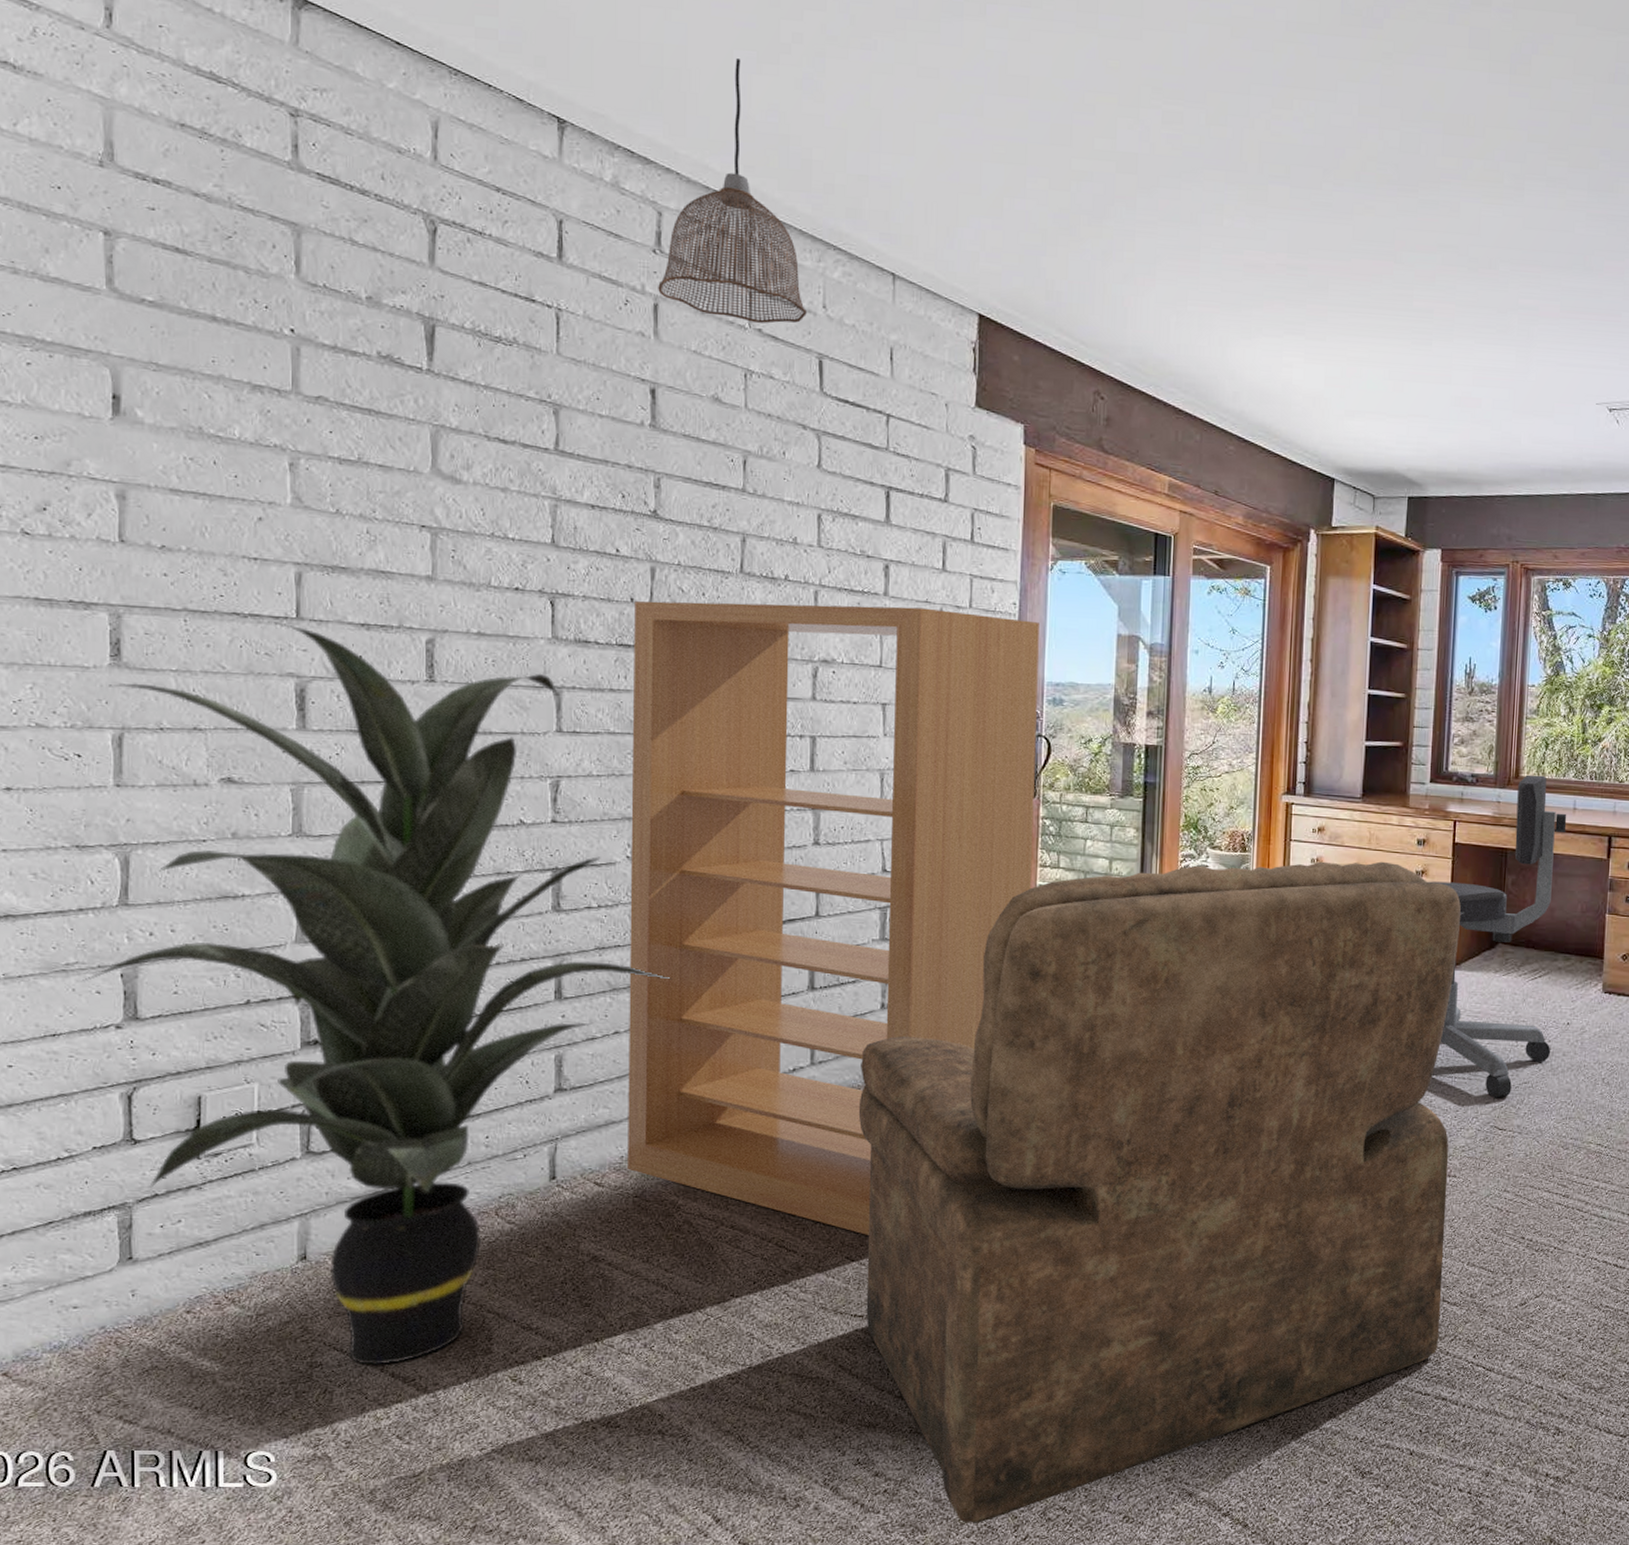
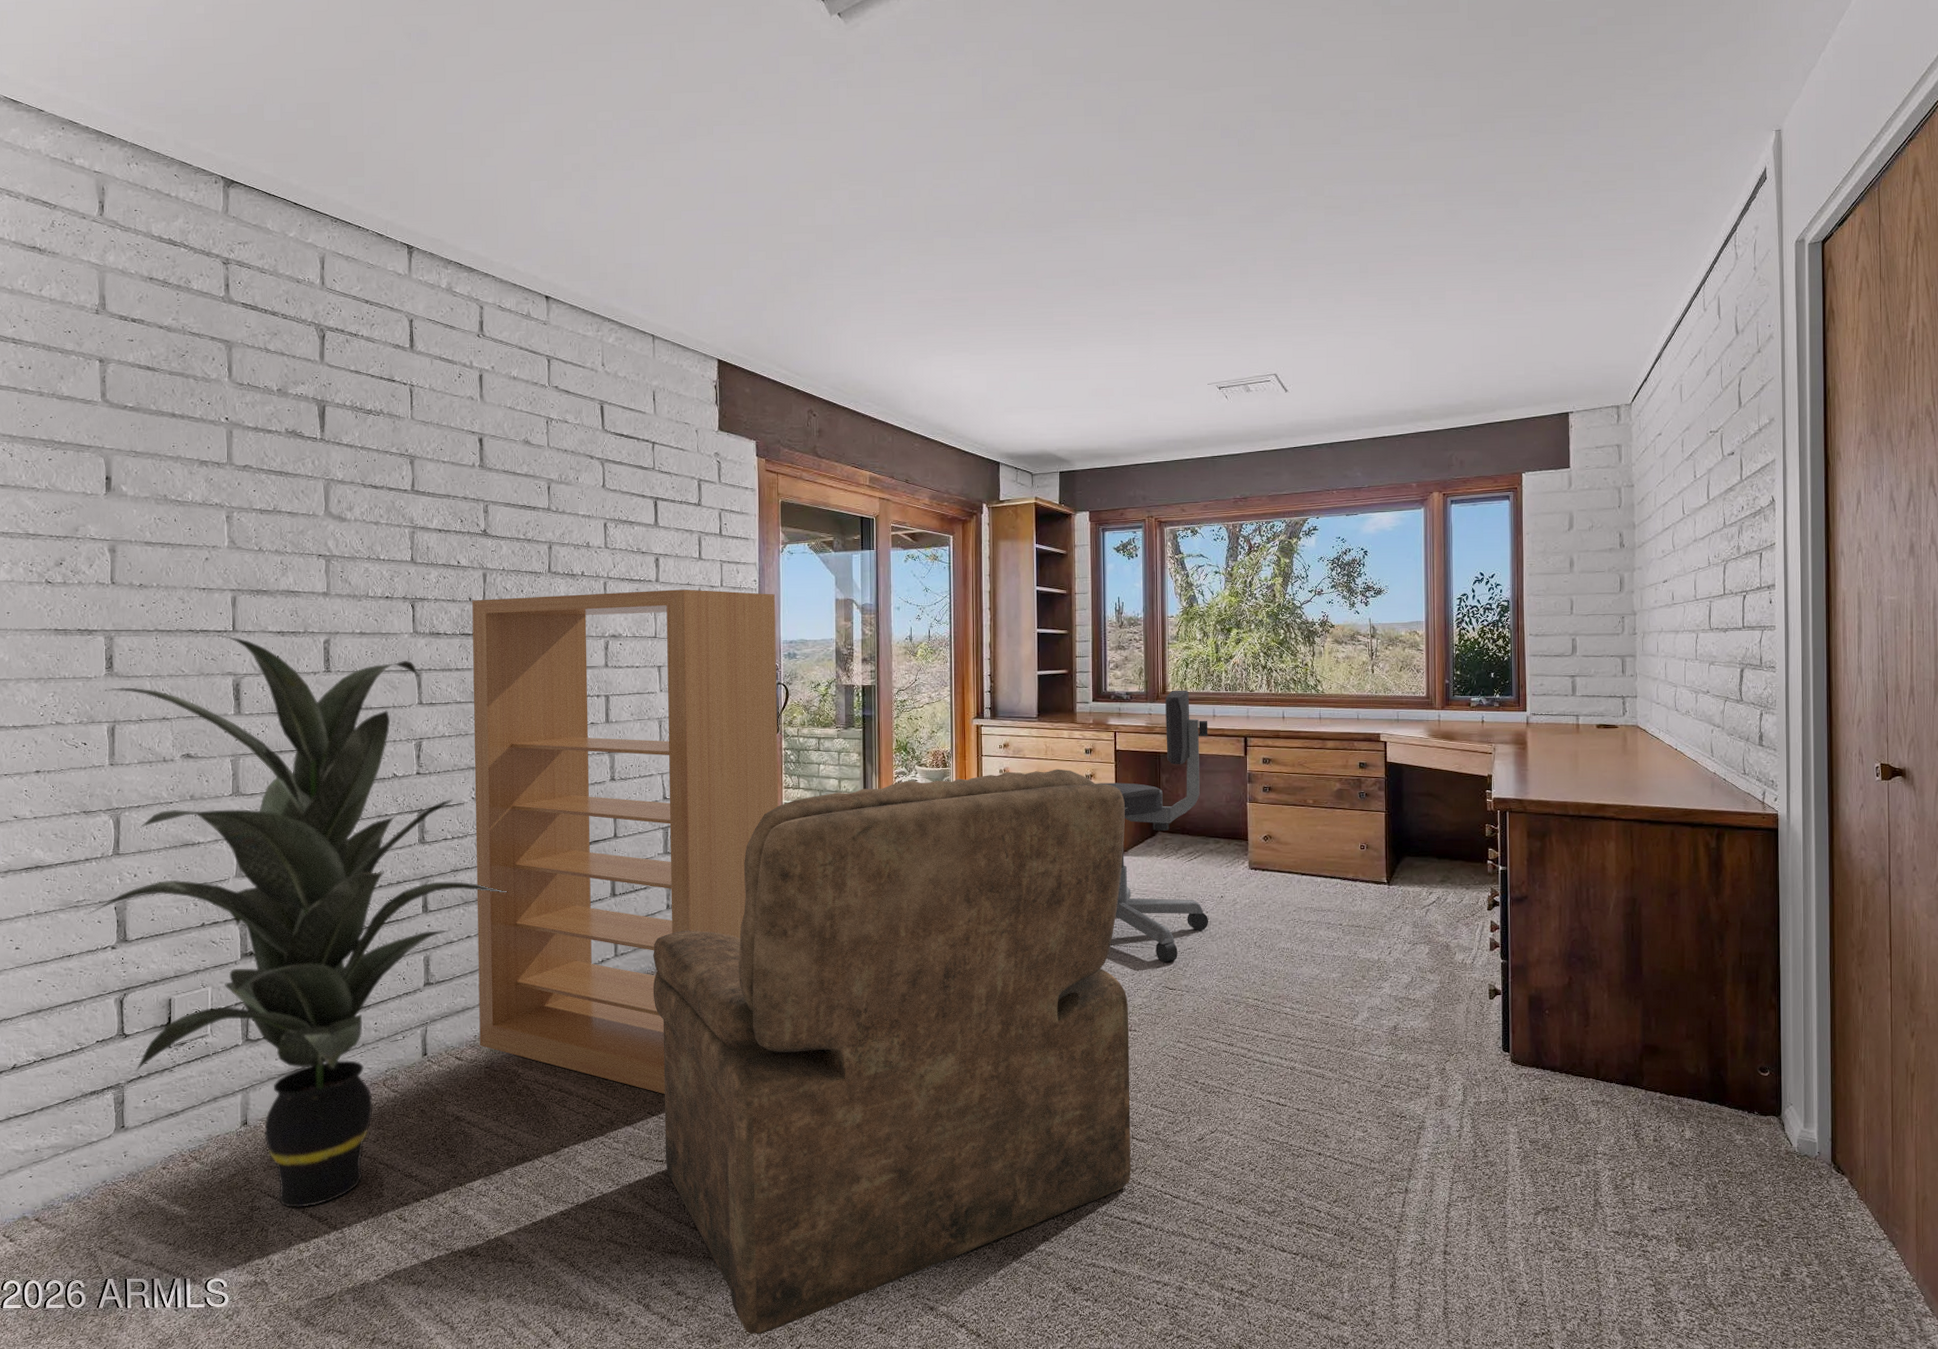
pendant lamp: present [658,59,807,324] -> none [482,187,590,382]

